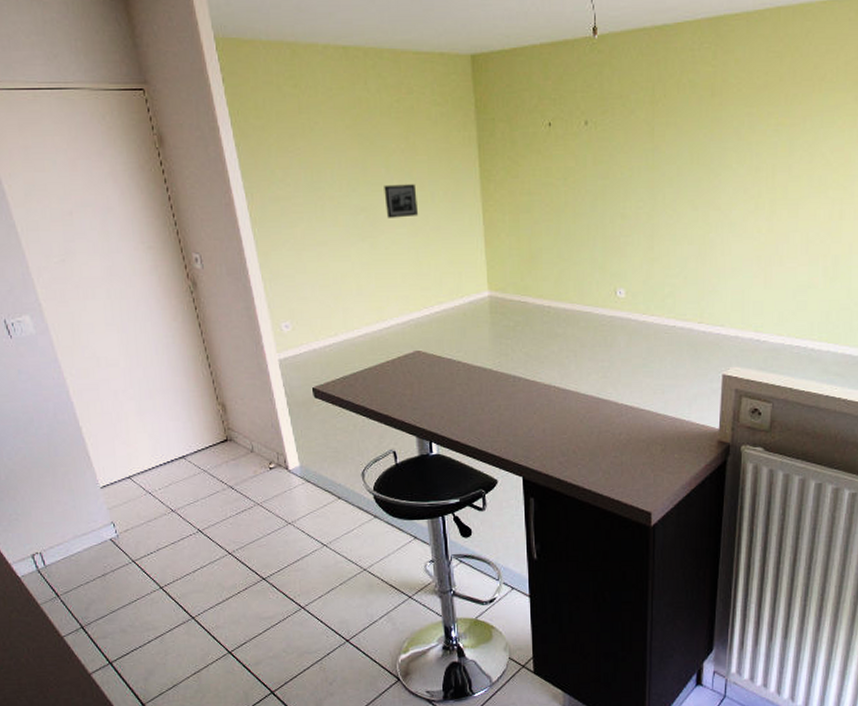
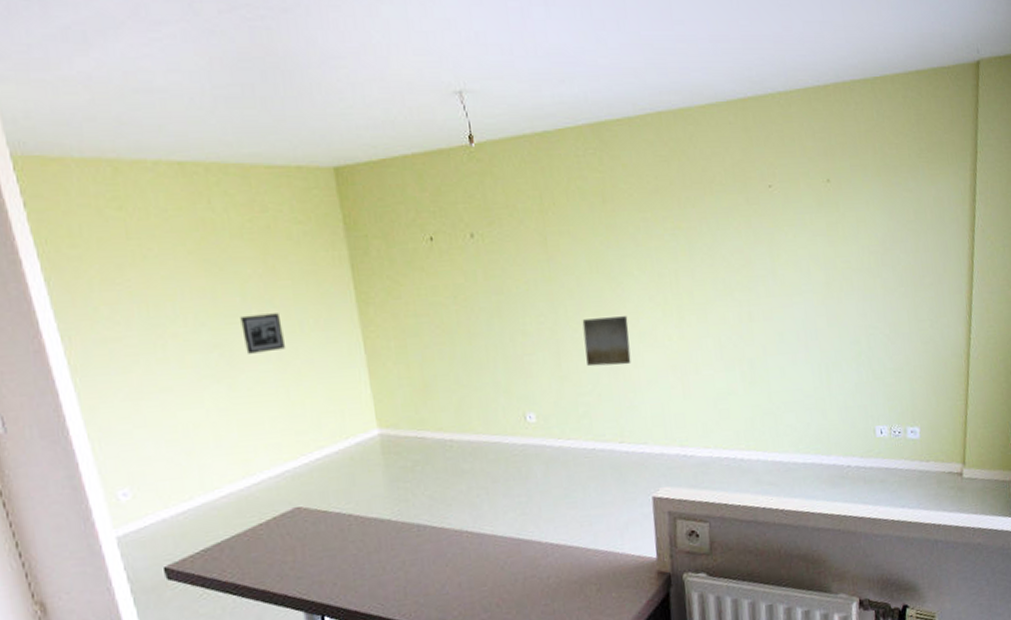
wall art: none [678,206,721,252] -> present [582,316,631,367]

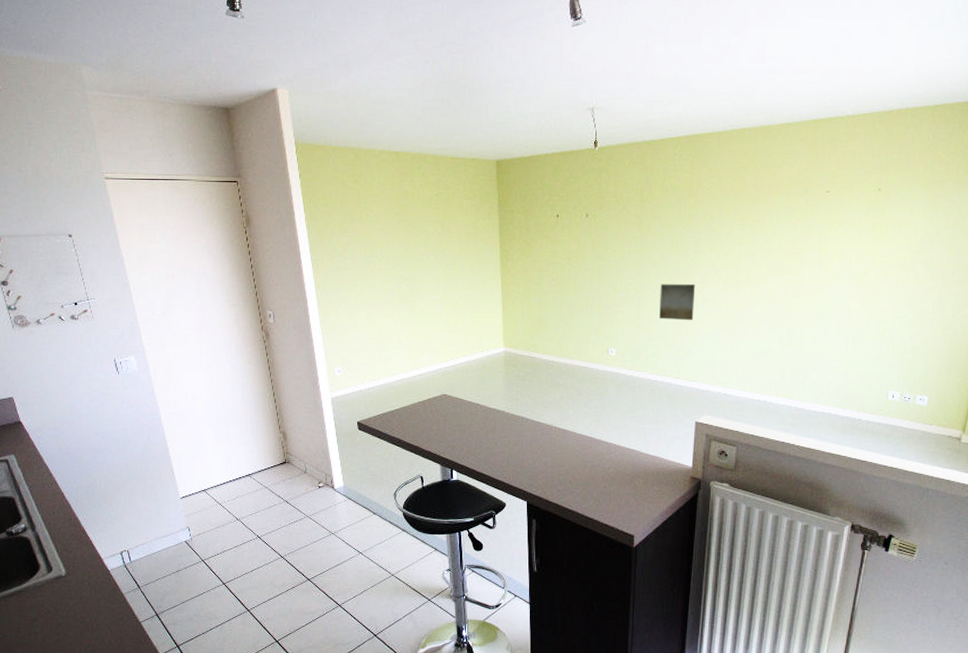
picture frame: present [240,313,286,354] -> none [423,260,450,287]

